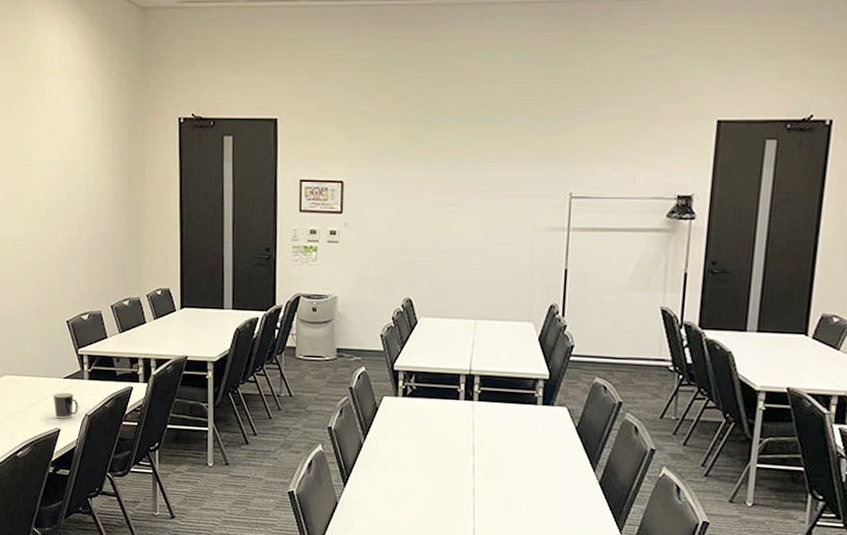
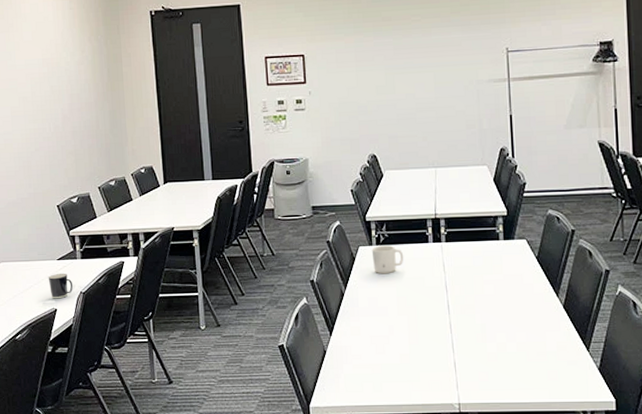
mug: none [396,398,431,429] -> present [371,245,404,274]

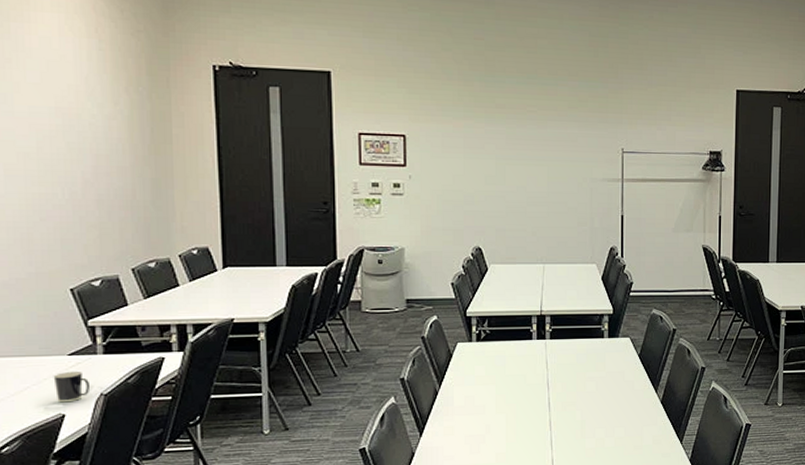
mug: present [371,245,404,274] -> none [471,342,506,372]

